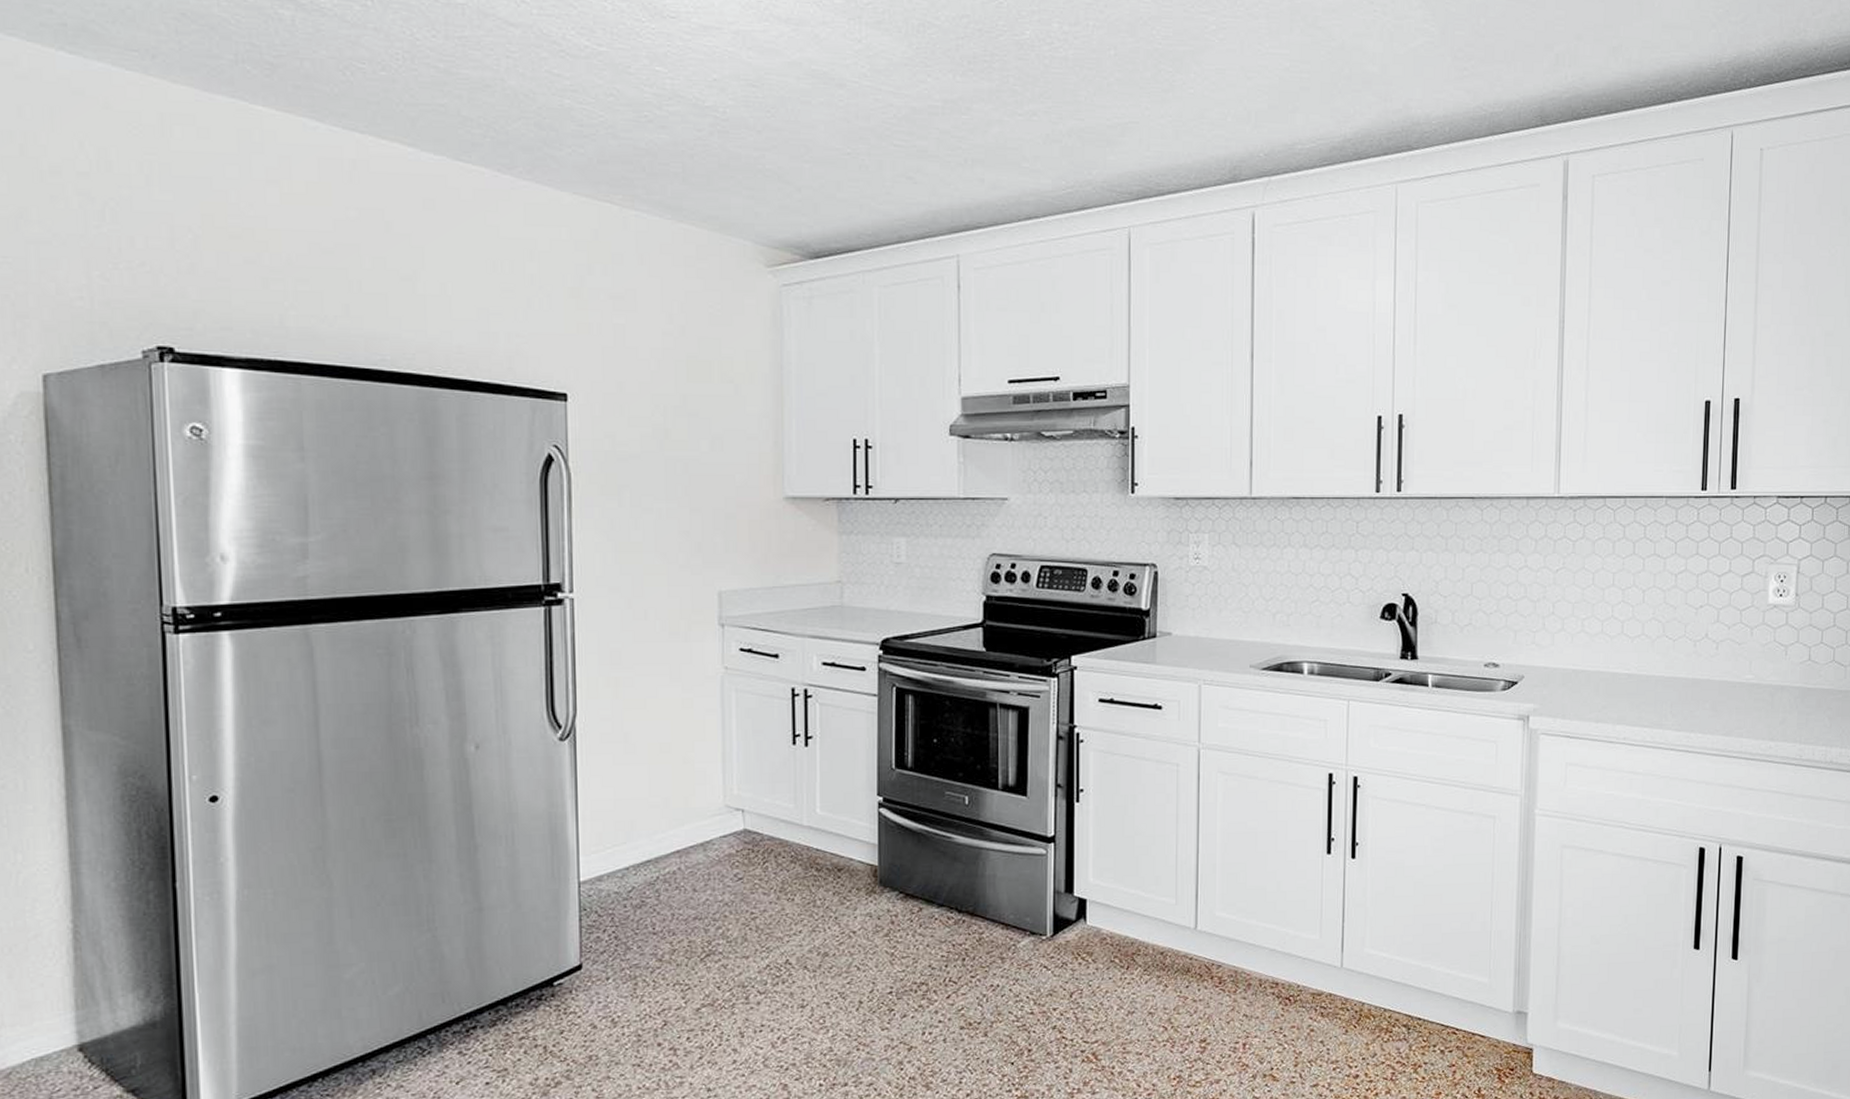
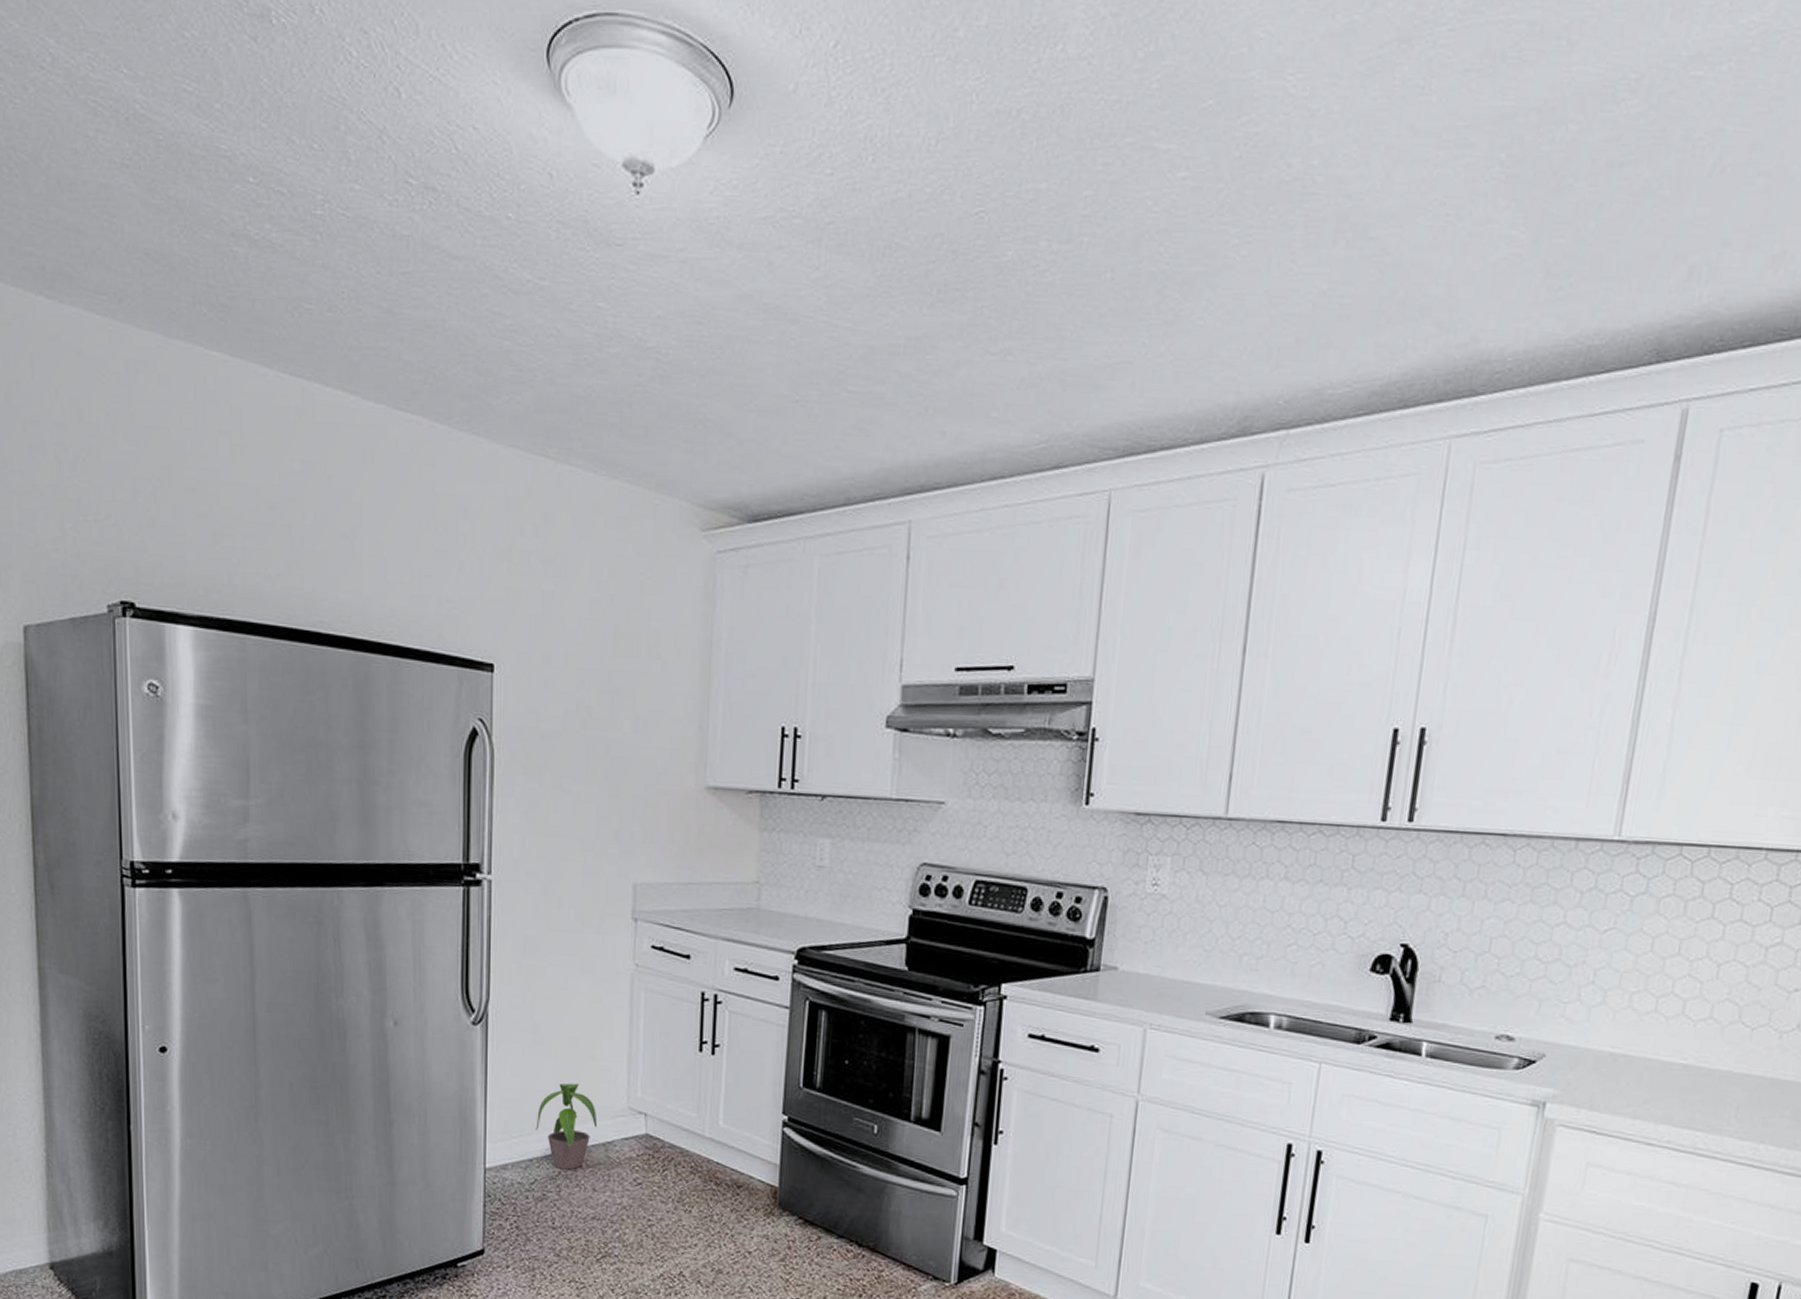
potted plant: none [631,787,695,874] -> present [535,1083,598,1170]

